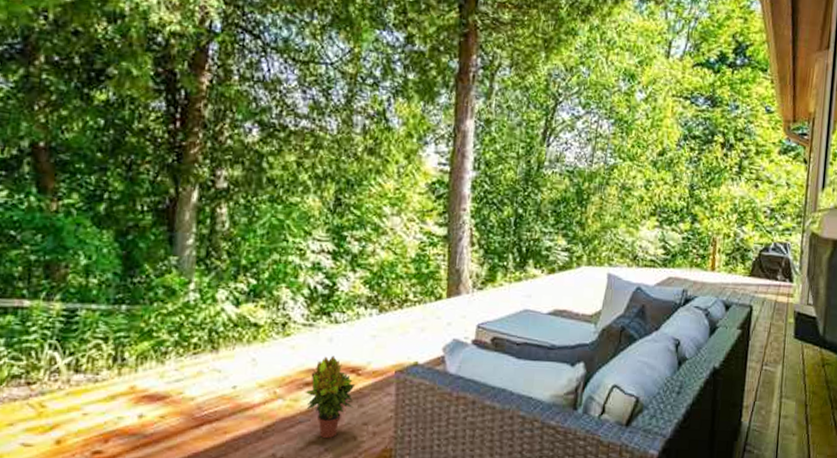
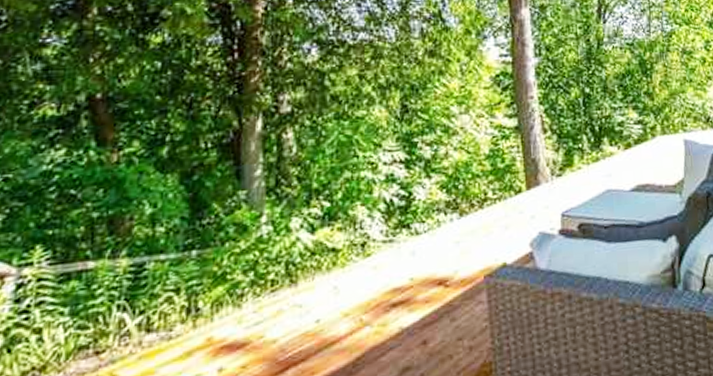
potted plant: present [305,355,356,439] -> none [392,270,446,363]

